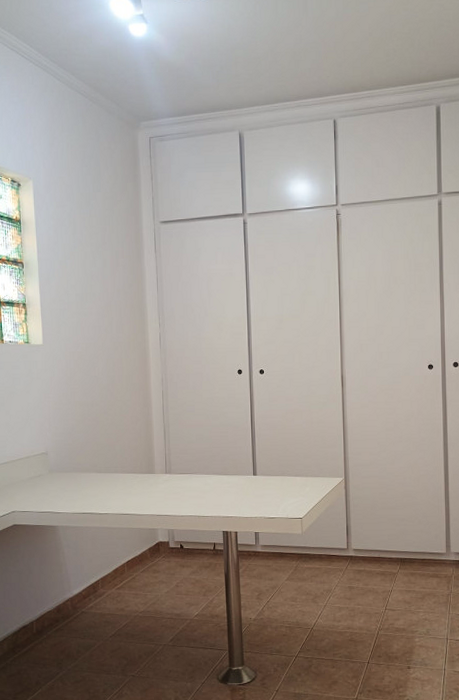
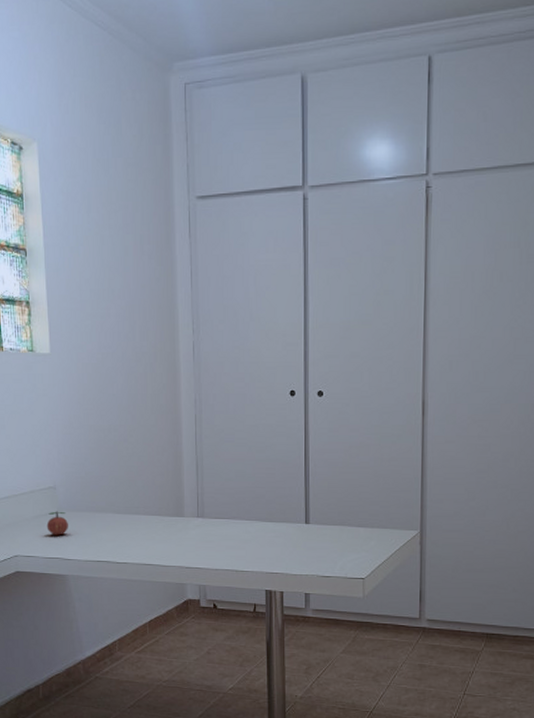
apple: none [40,473,58,493] -> present [46,511,68,536]

